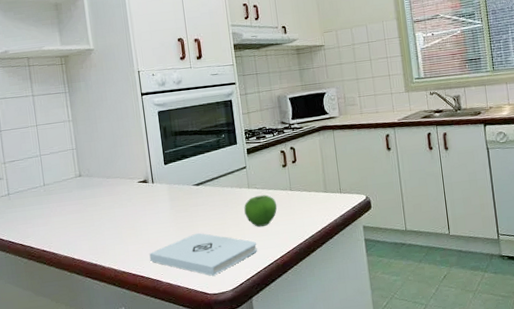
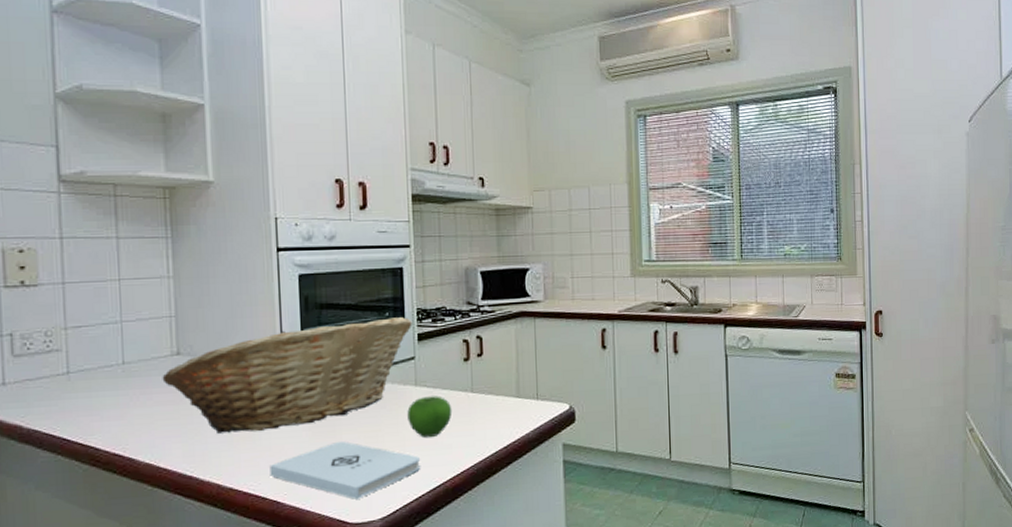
fruit basket: none [70,136,243,232] -> present [162,316,413,434]

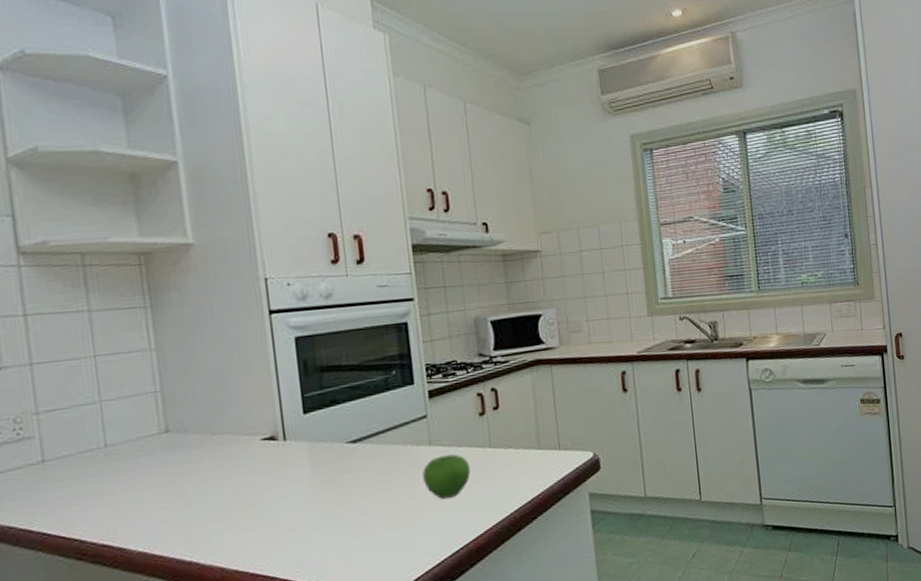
fruit basket: present [162,316,413,434] -> none [150,373,422,513]
notepad: present [269,441,420,499] -> none [277,510,440,571]

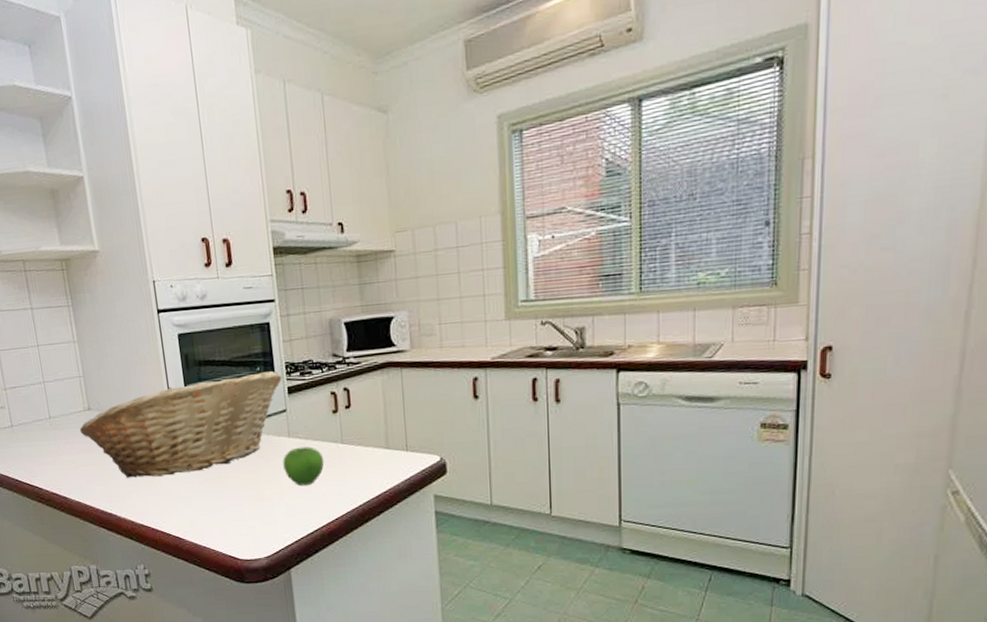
fruit basket: none [150,373,422,513] -> present [79,370,282,478]

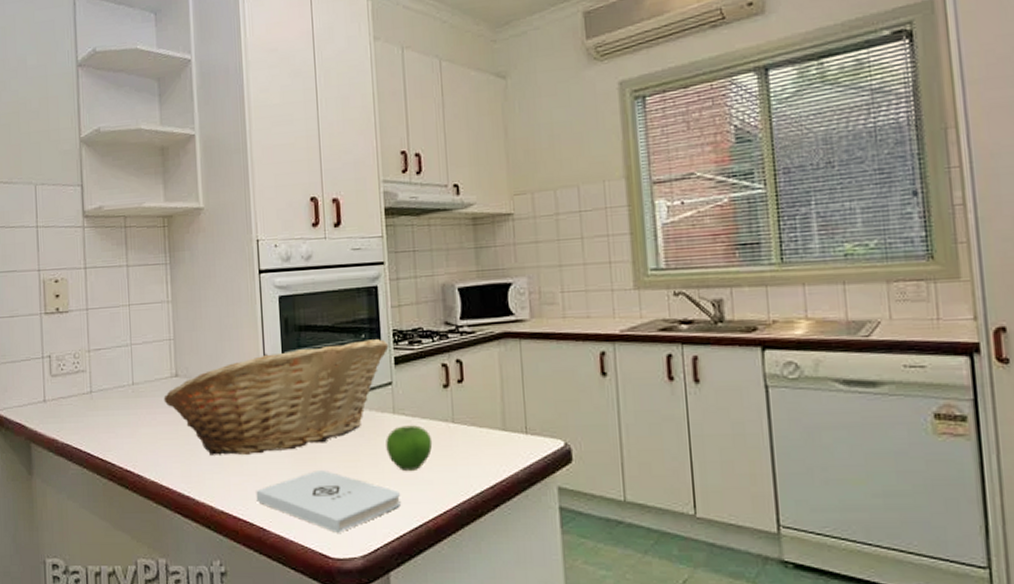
notepad: none [170,487,298,539] -> present [256,470,400,533]

